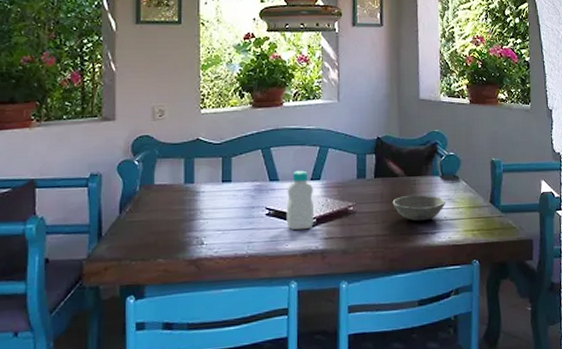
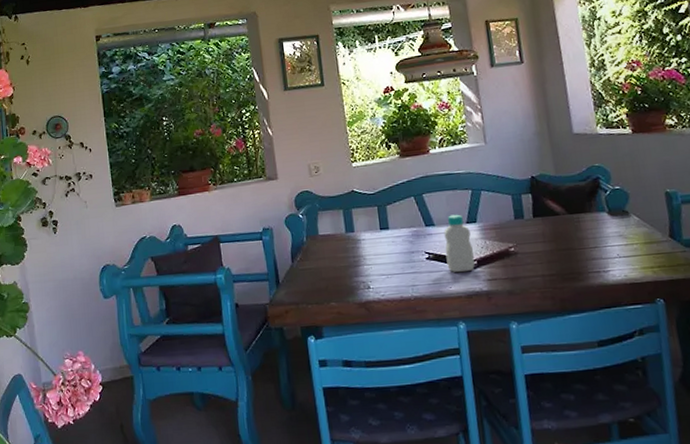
soup bowl: present [392,194,445,221] -> none [556,232,617,260]

